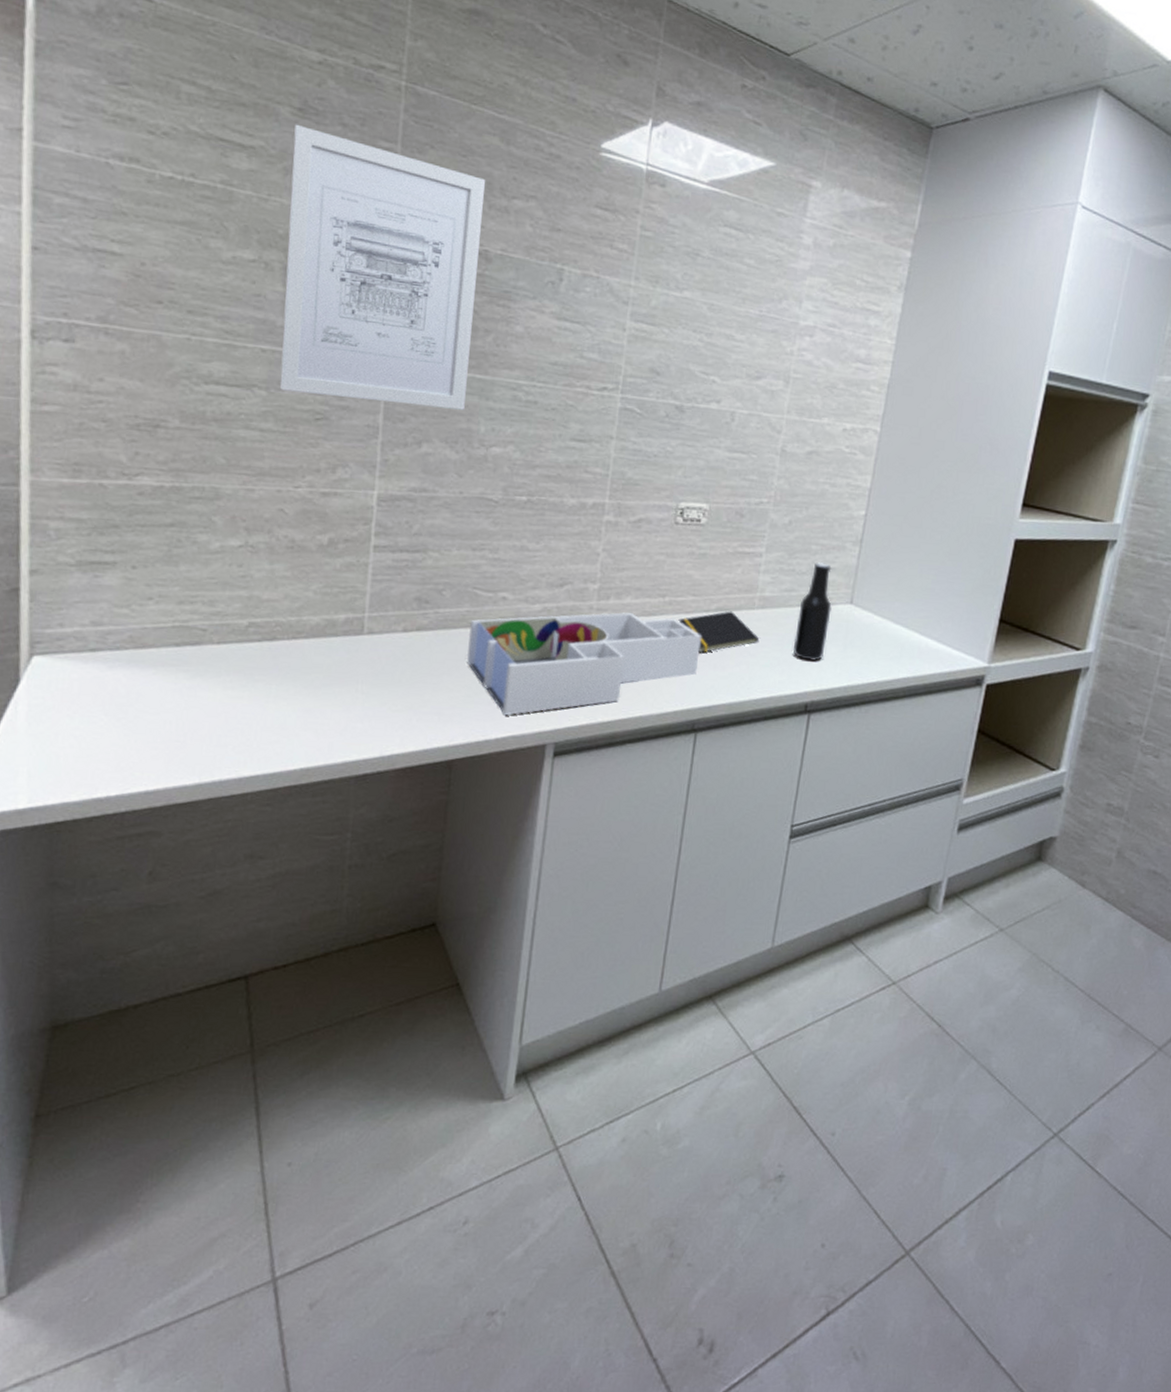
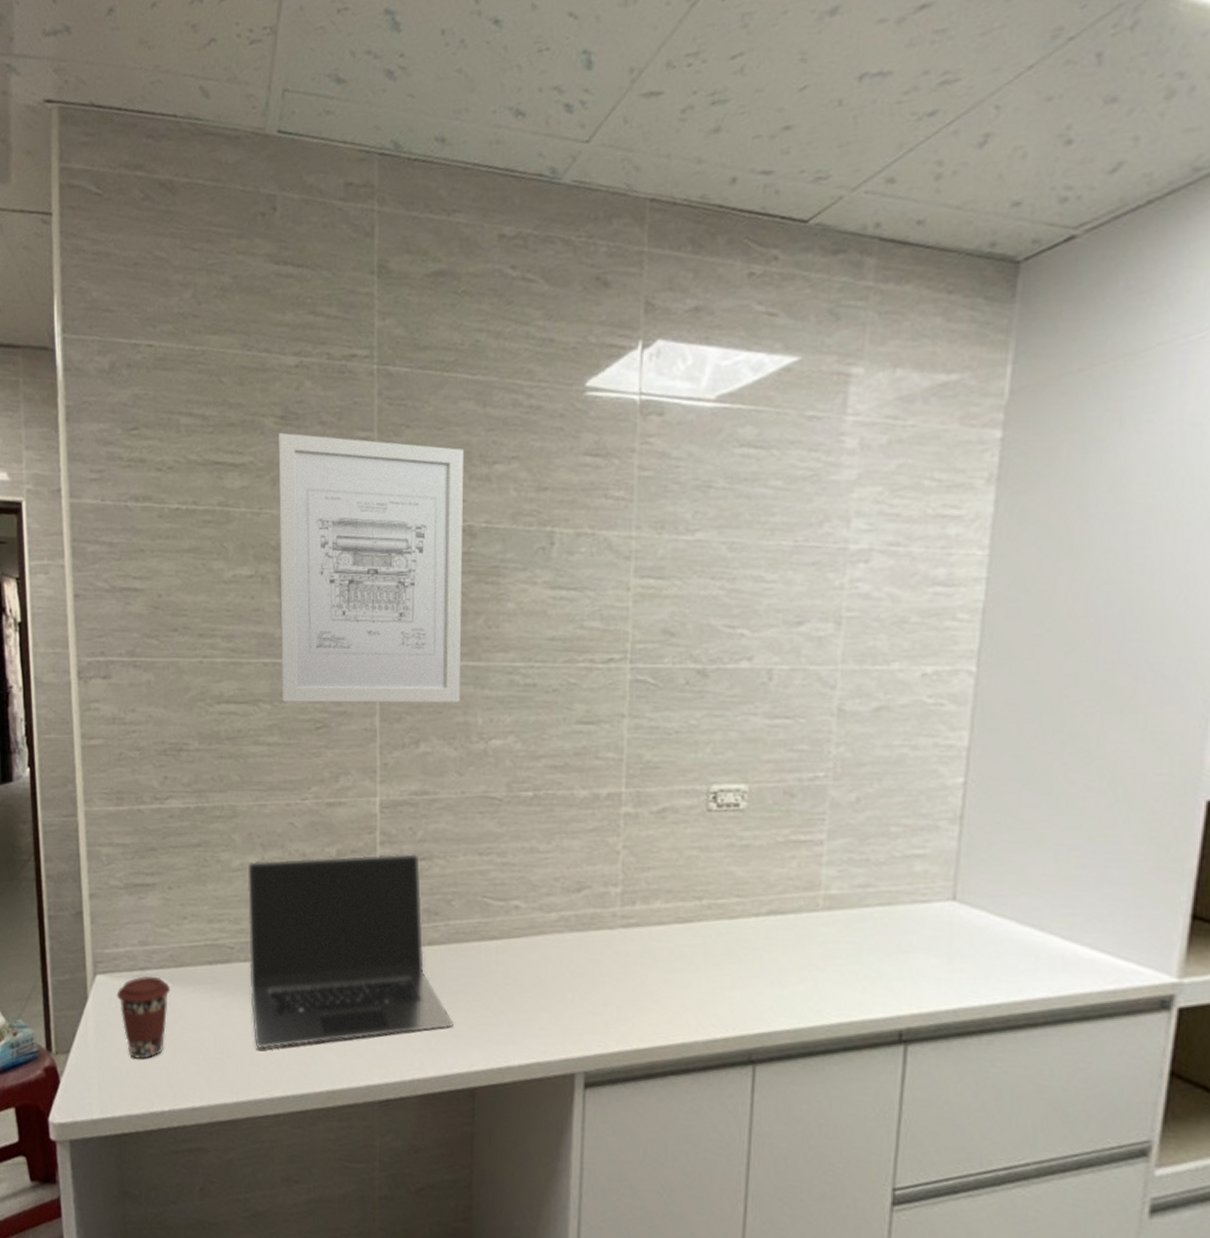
coffee cup: none [58,657,128,744] -> present [116,975,171,1060]
laptop: none [222,544,438,730] -> present [247,853,455,1049]
desk organizer: present [466,612,701,716] -> none [481,919,751,1040]
notepad: present [678,611,760,653] -> none [721,914,829,966]
beer bottle: present [793,562,832,662] -> none [875,848,926,977]

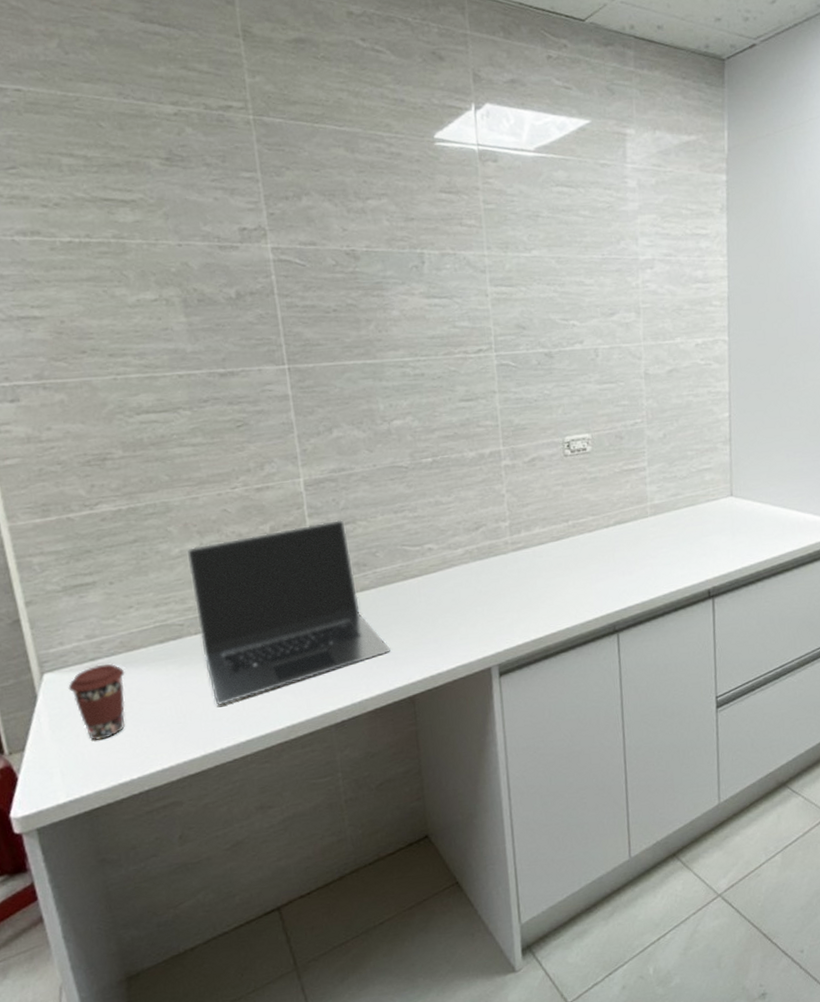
wall art: present [278,432,465,703] -> none [166,172,362,407]

